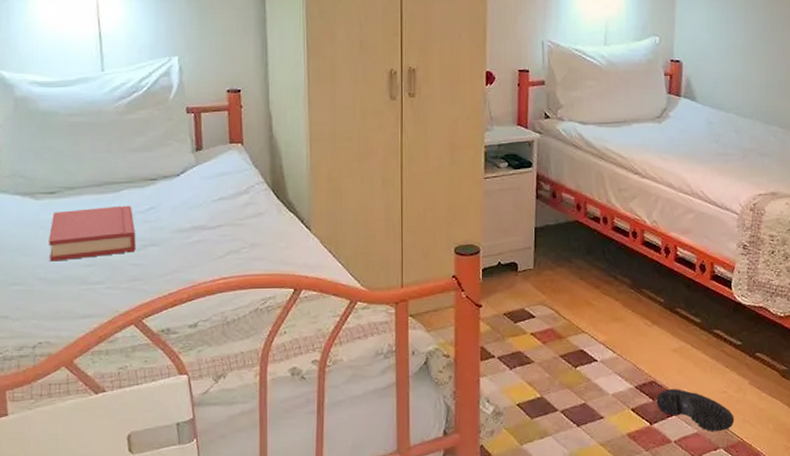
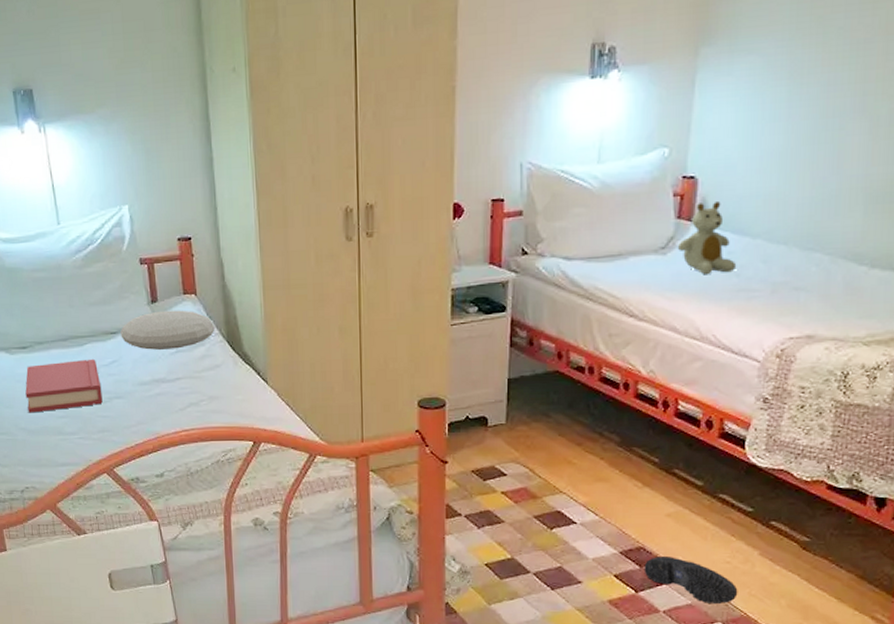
cushion: none [161,158,260,197] -> present [120,310,215,350]
stuffed bear: none [669,81,716,141] -> present [677,200,737,275]

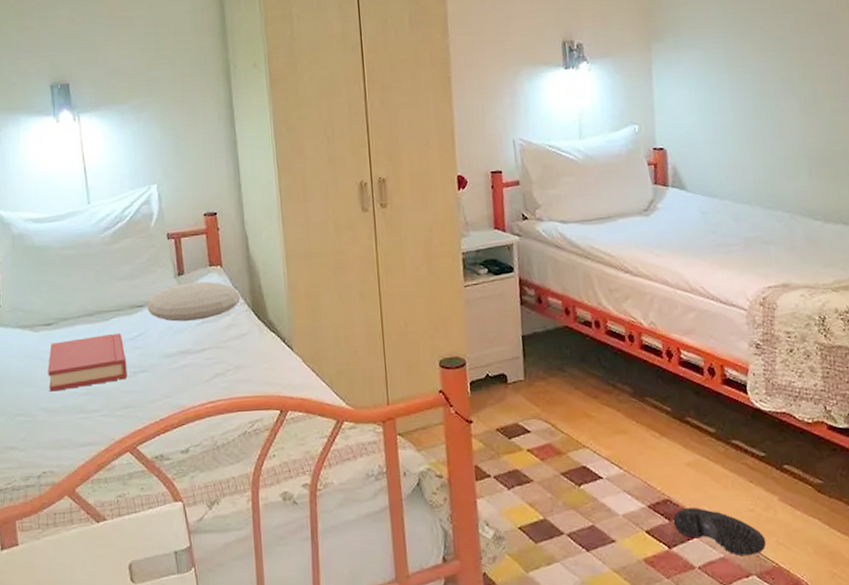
stuffed bear: present [677,200,737,275] -> none [658,168,712,233]

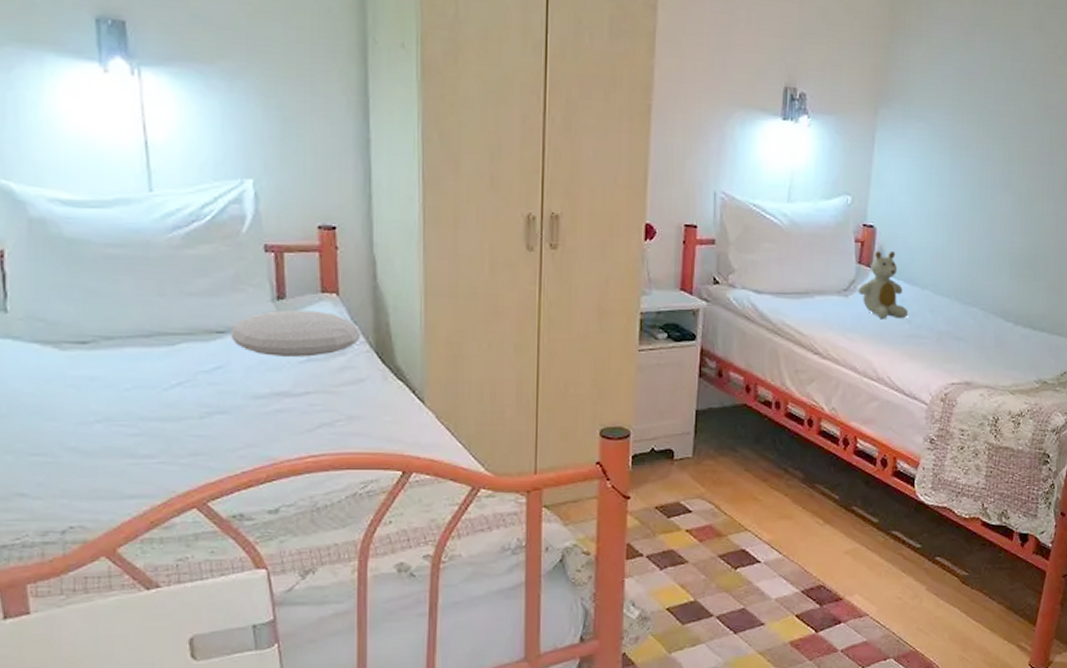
hardback book: present [48,333,127,392] -> none [80,362,198,428]
stuffed bear: none [658,168,712,233] -> present [857,250,909,320]
shoe: present [673,508,767,557] -> none [823,594,908,641]

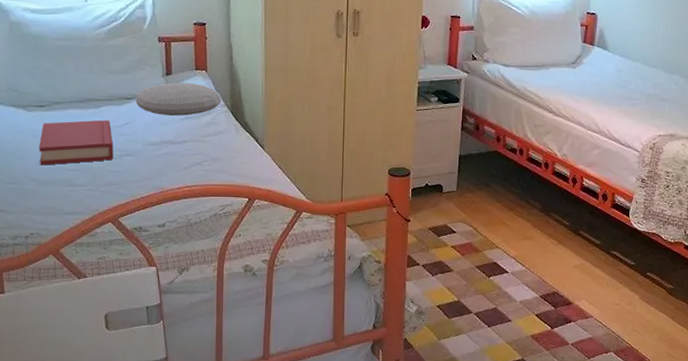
hardback book: none [80,362,198,428] -> present [39,120,114,165]
stuffed bear: present [857,250,909,320] -> none [583,32,624,86]

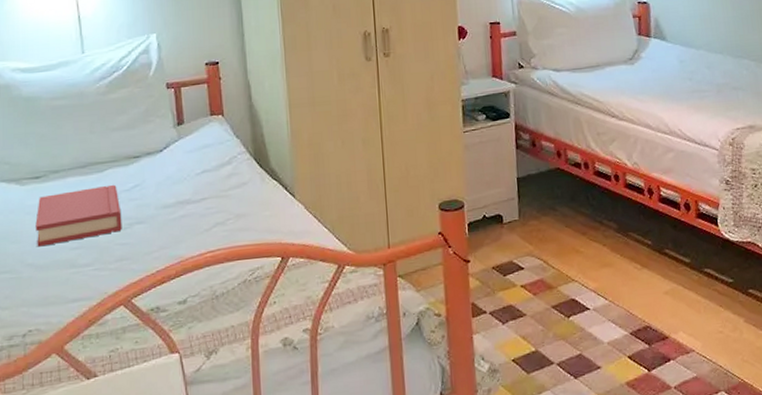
cushion: present [135,82,222,116] -> none [144,130,242,172]

